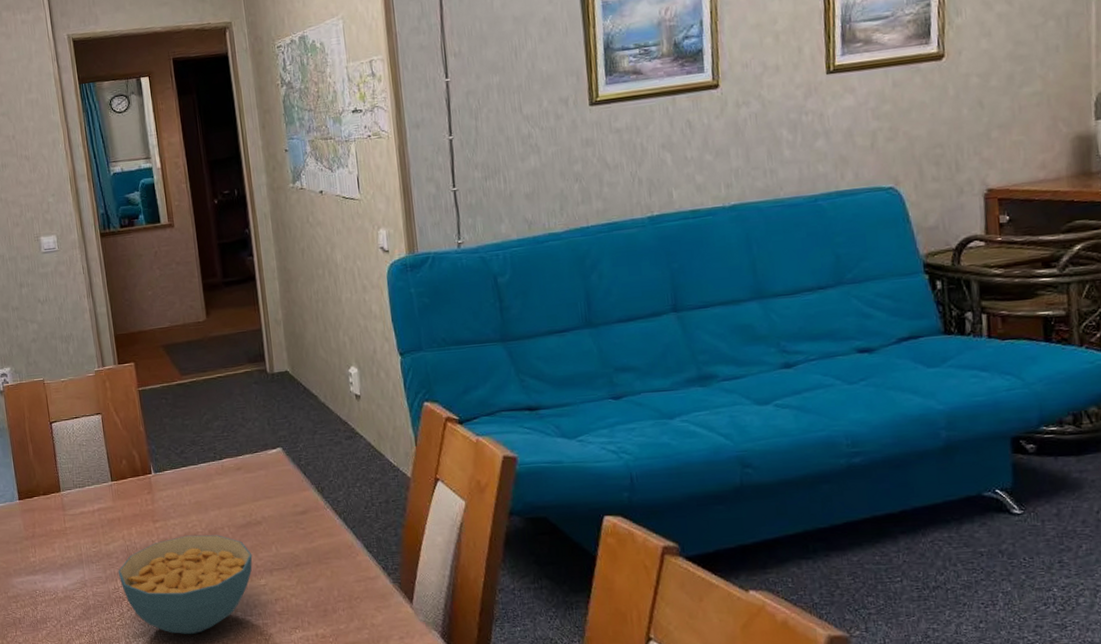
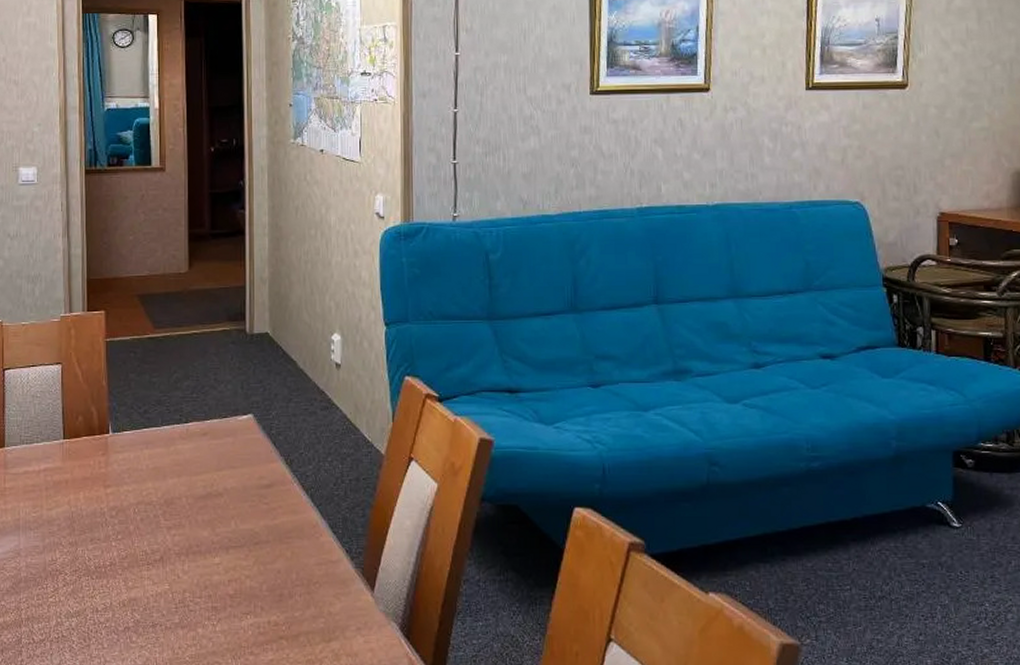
cereal bowl: present [118,535,253,635] -> none [58,504,209,617]

